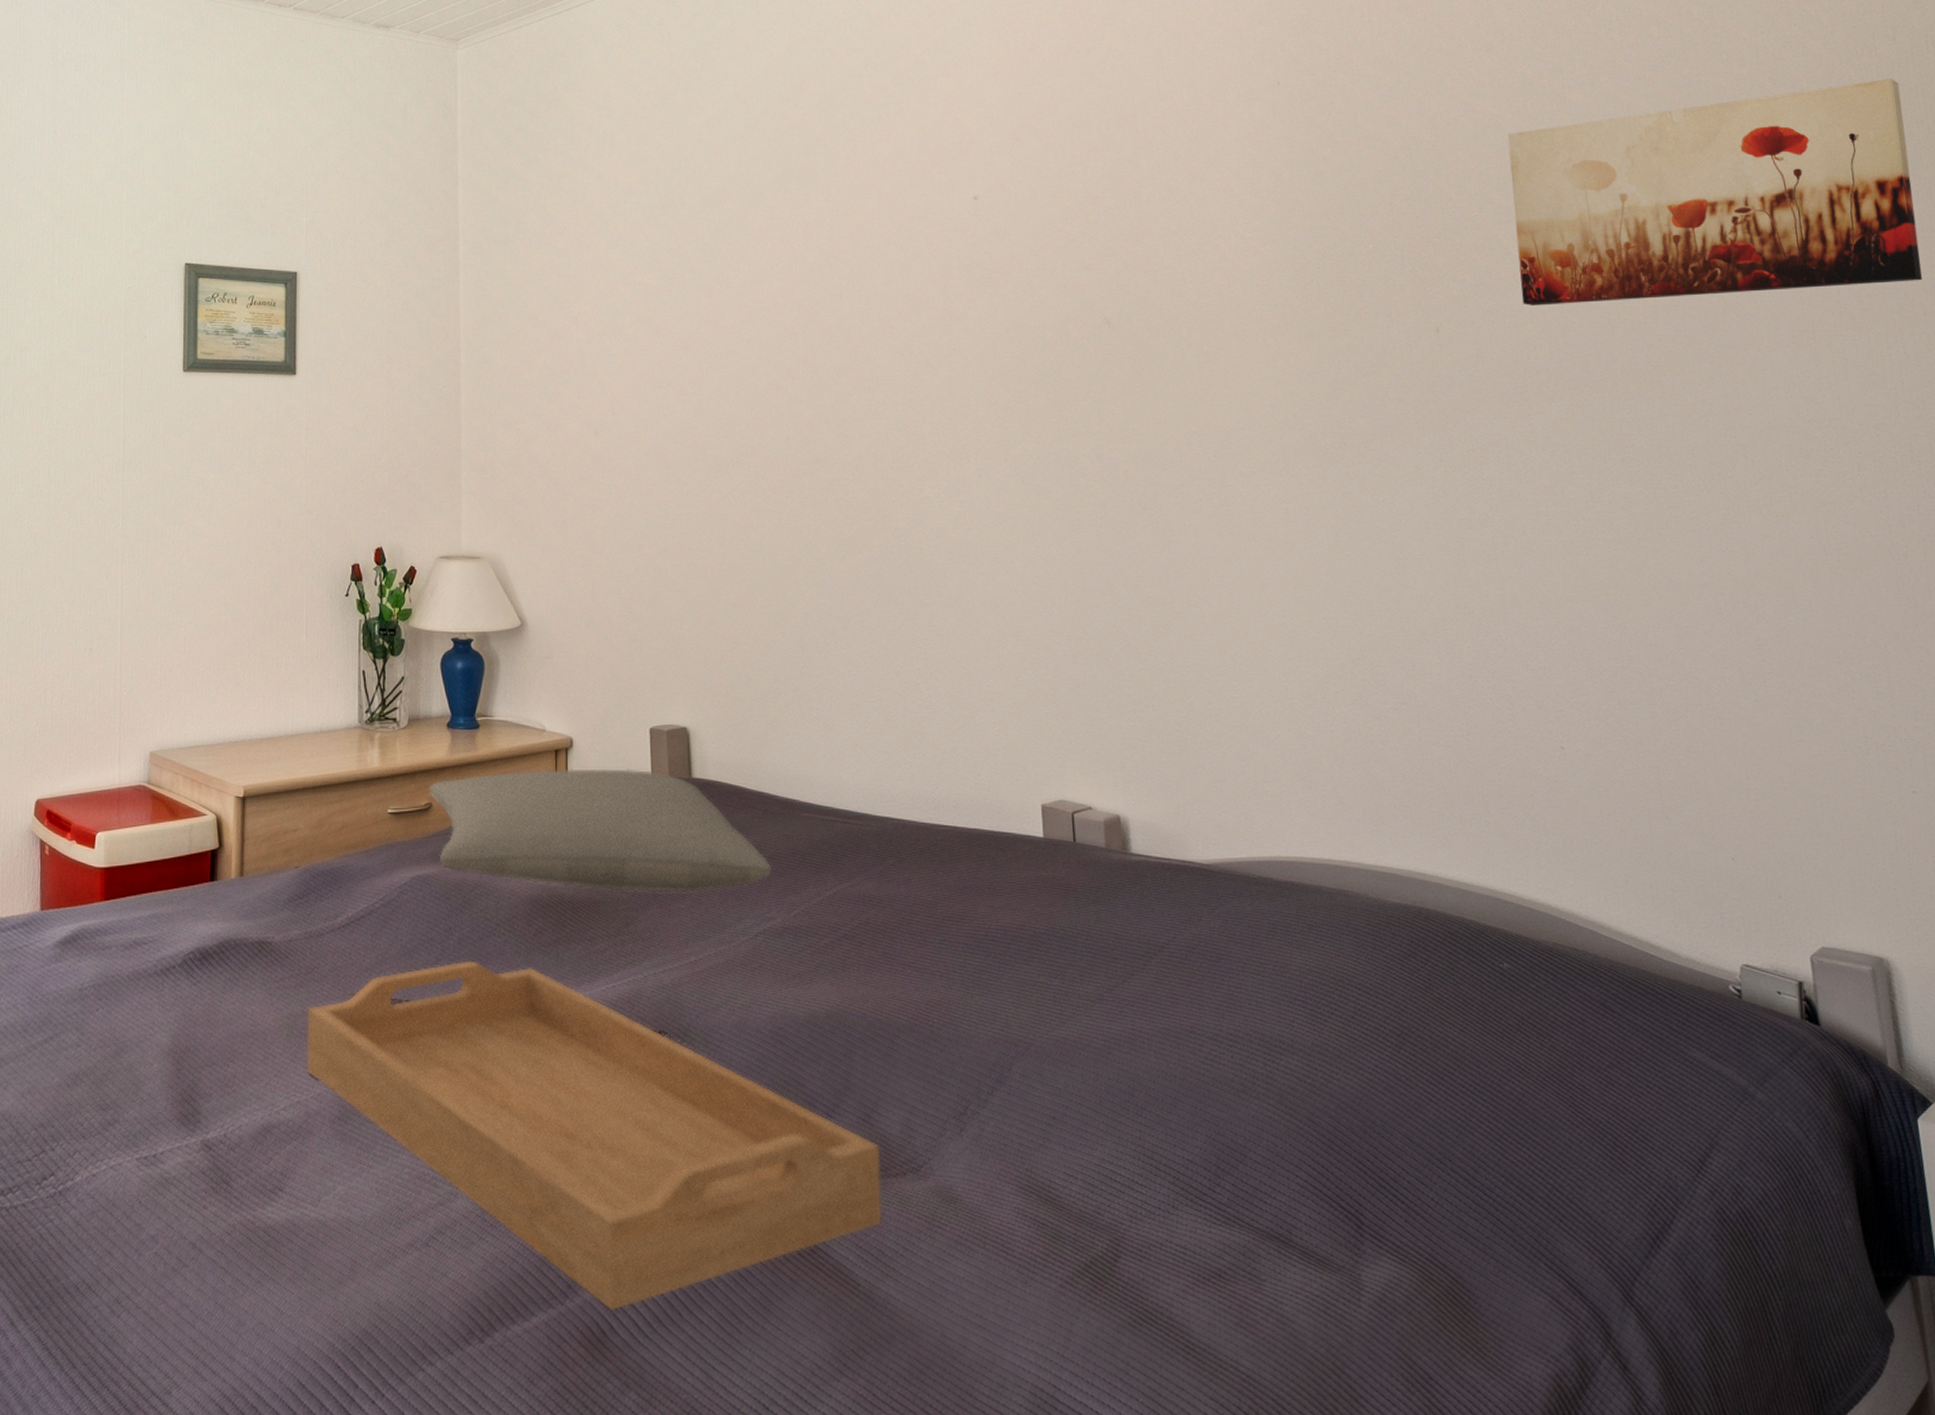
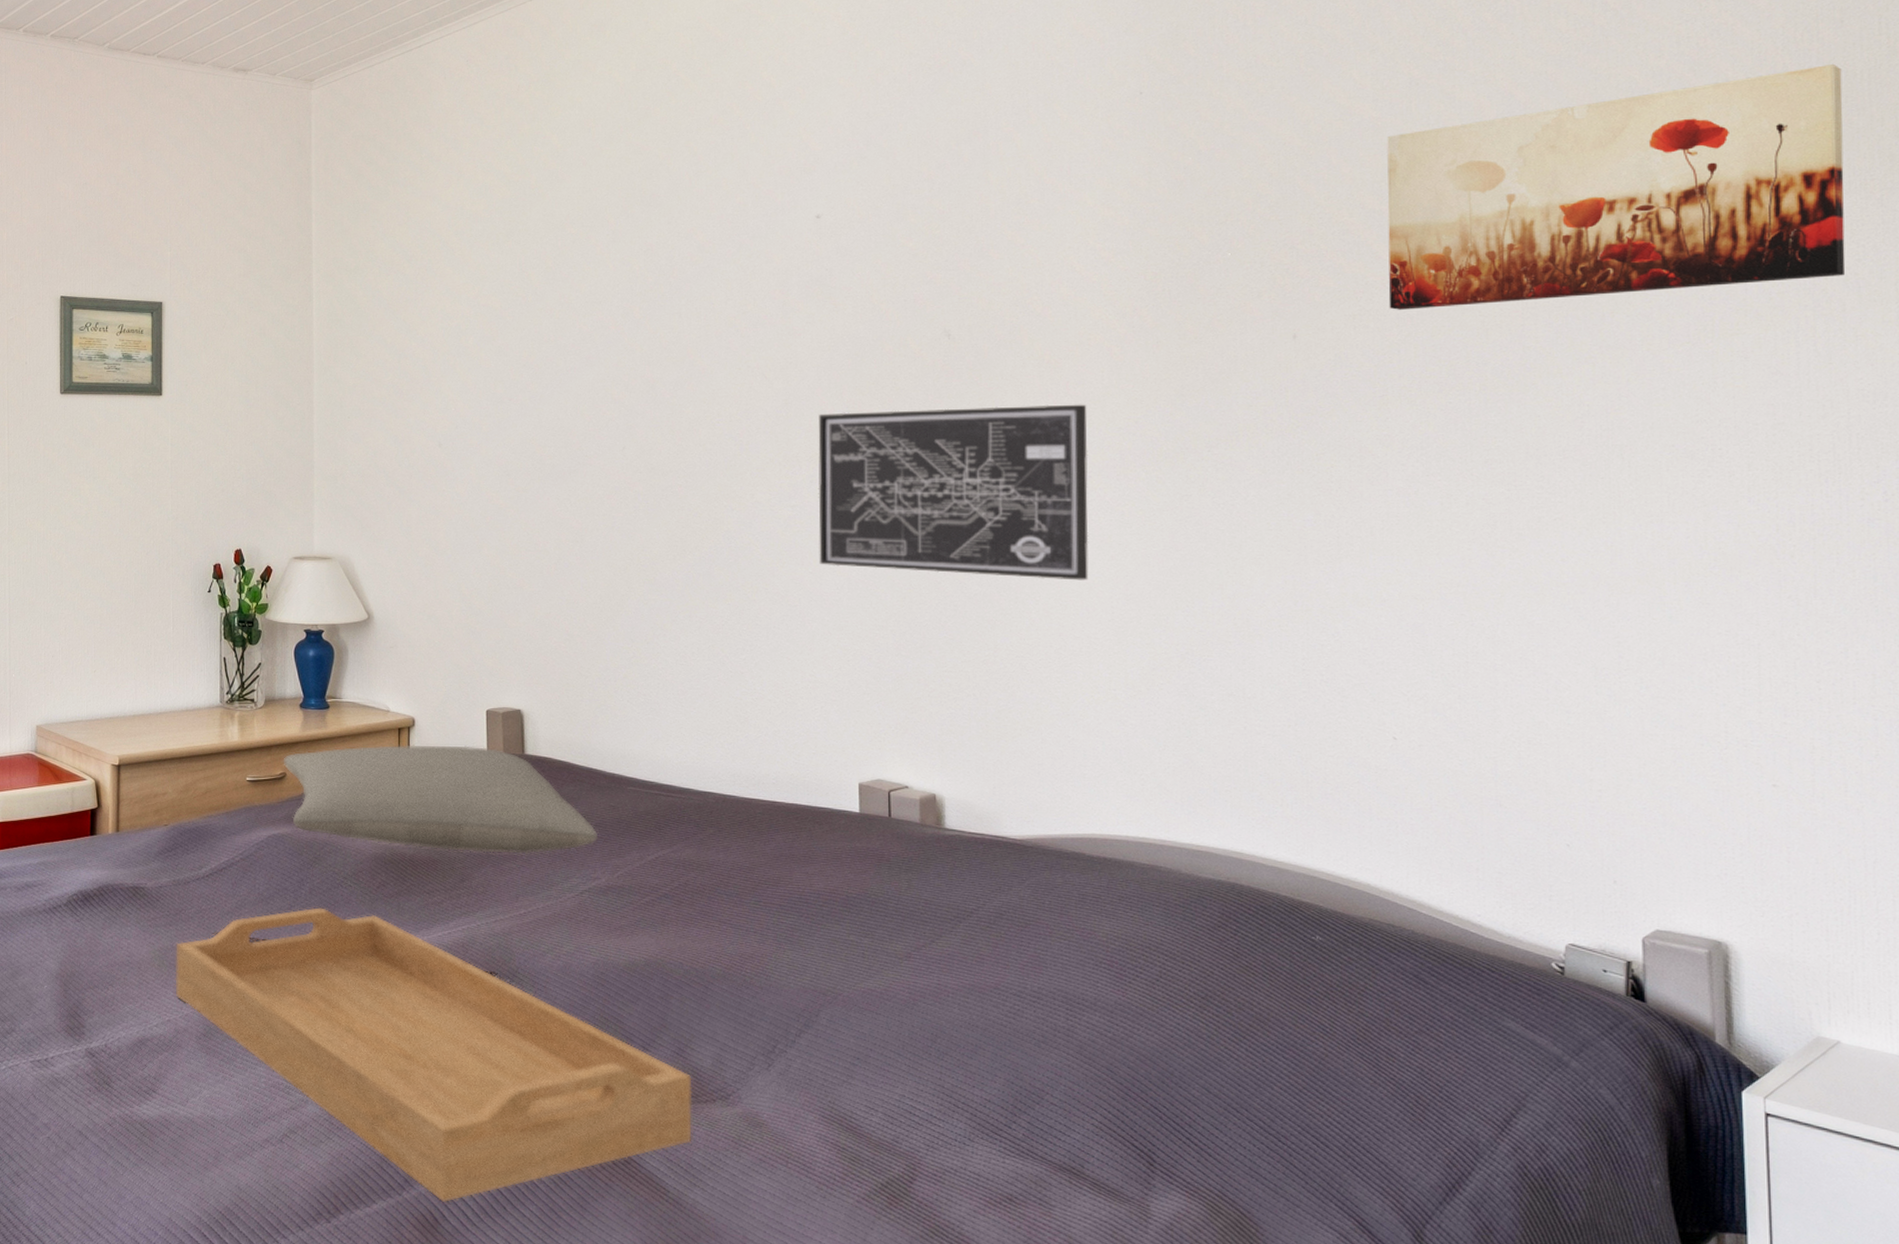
wall art: none [985,396,1259,582] -> present [818,404,1089,581]

